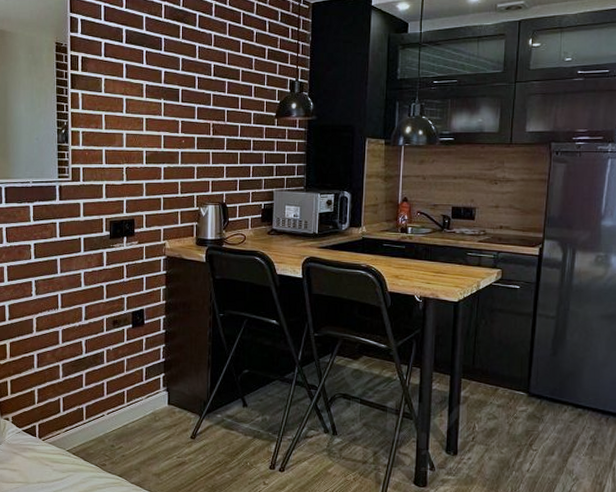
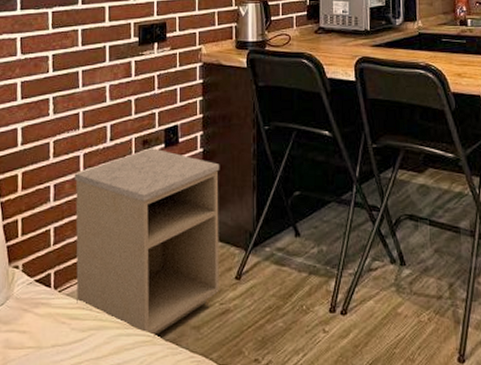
nightstand: none [54,328,180,481] -> present [74,148,220,338]

